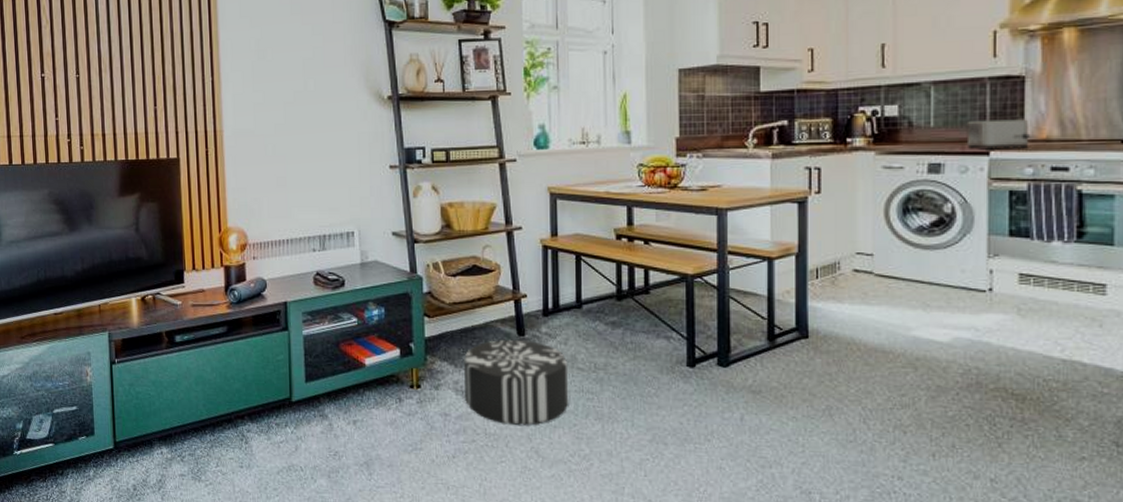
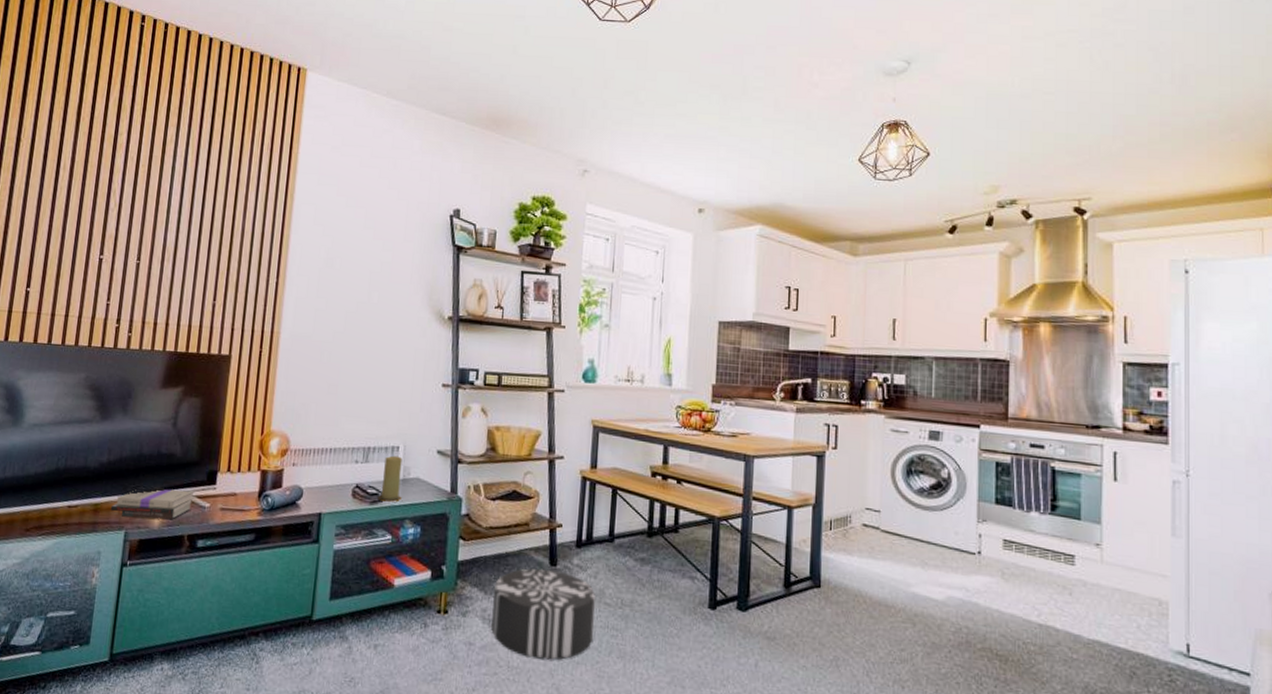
books: none [92,290,165,320] -> present [110,489,195,520]
candle: none [339,241,362,287] -> present [378,455,403,503]
toaster: present [966,119,1030,150] -> none [961,395,1013,426]

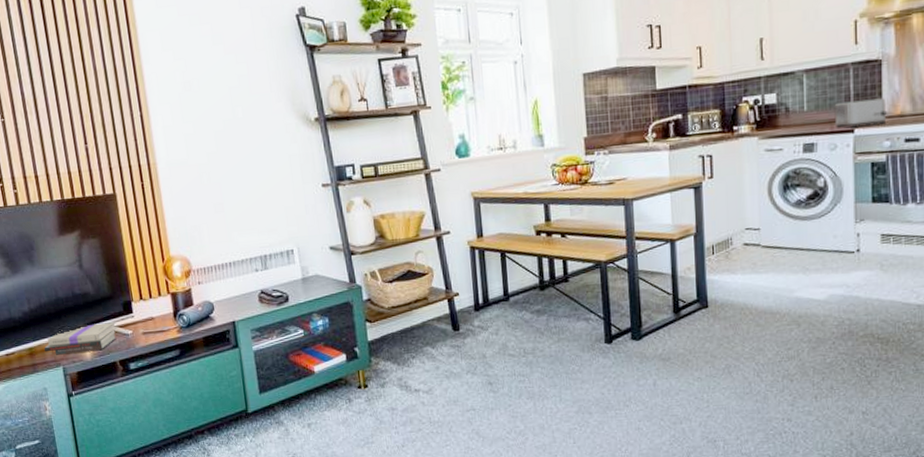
candle: present [378,455,403,503] -> none [282,258,306,302]
pouf: present [490,568,596,660] -> none [405,334,504,412]
toaster: none [961,395,1013,426] -> present [834,98,887,129]

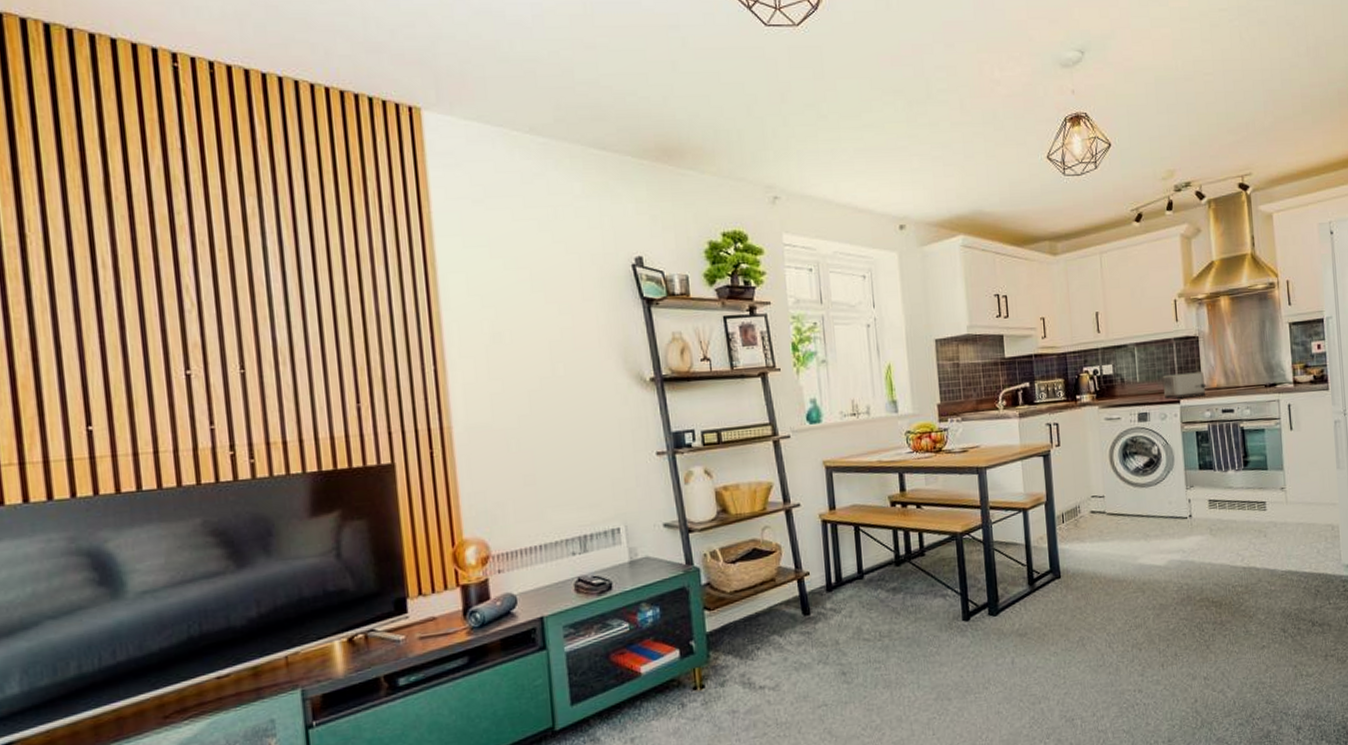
books: present [43,322,117,355] -> none [275,626,382,674]

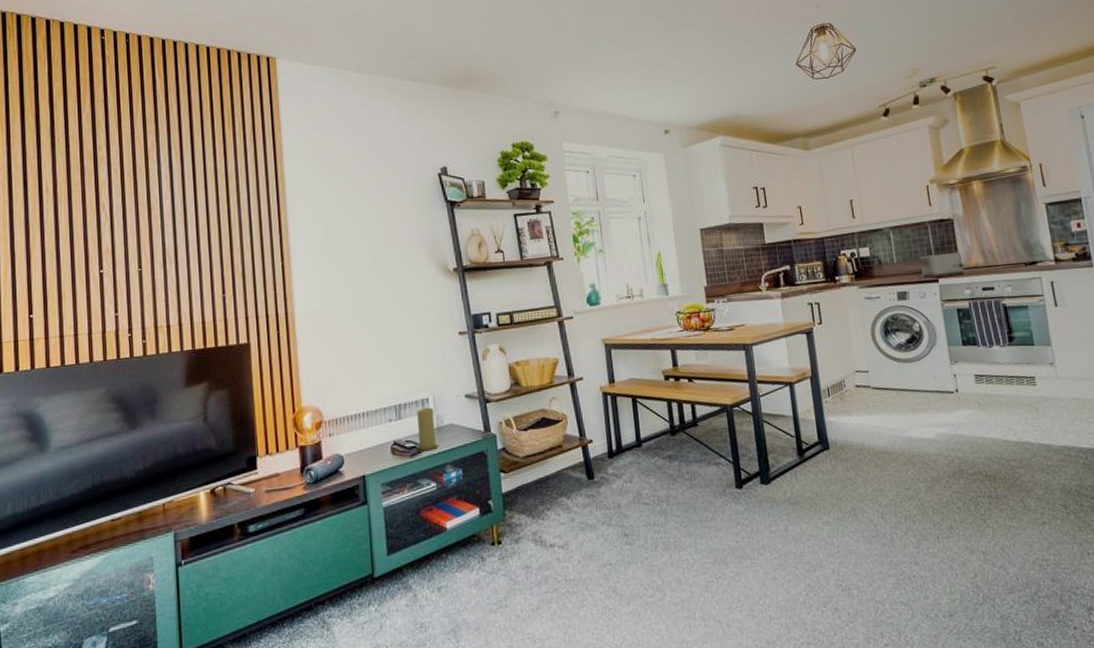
candle: none [605,538,633,590] -> present [416,407,439,453]

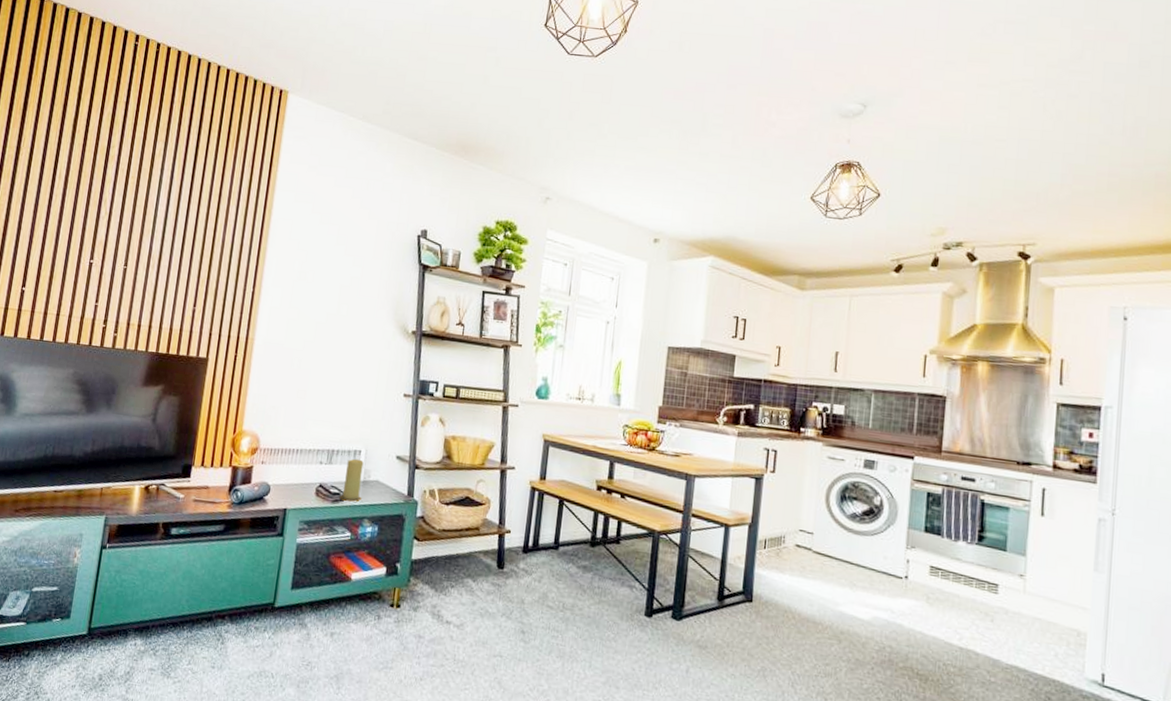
toaster: present [919,252,965,279] -> none [896,427,947,459]

